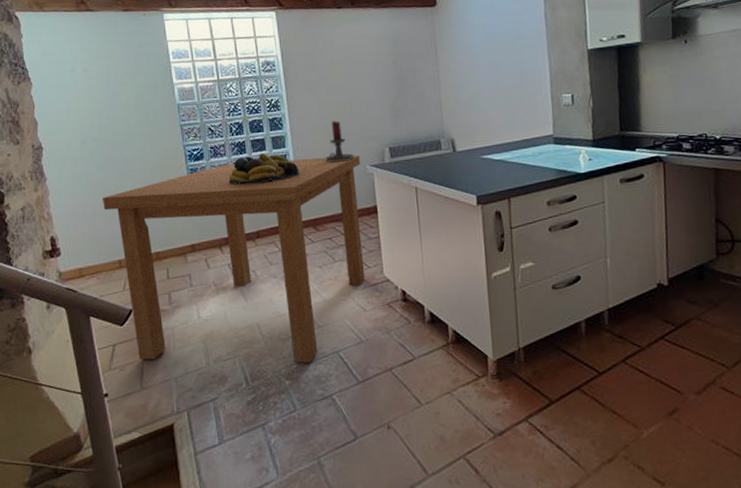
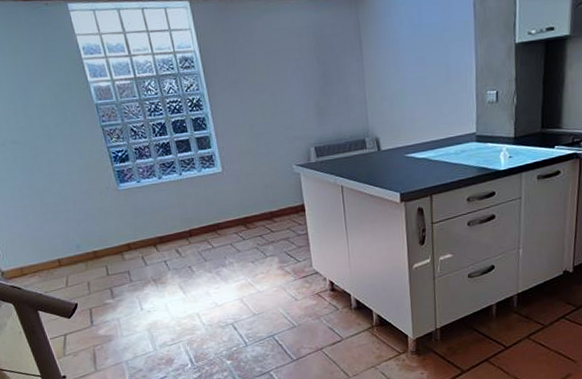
dining table: present [102,155,366,363] -> none [31,155,296,347]
fruit bowl: present [228,152,300,184] -> none [156,153,227,185]
candle holder: present [325,121,354,163] -> none [251,120,280,163]

